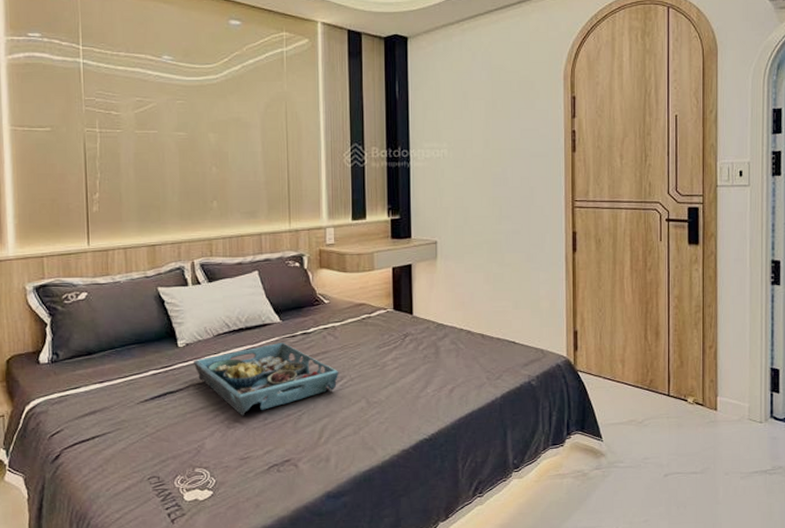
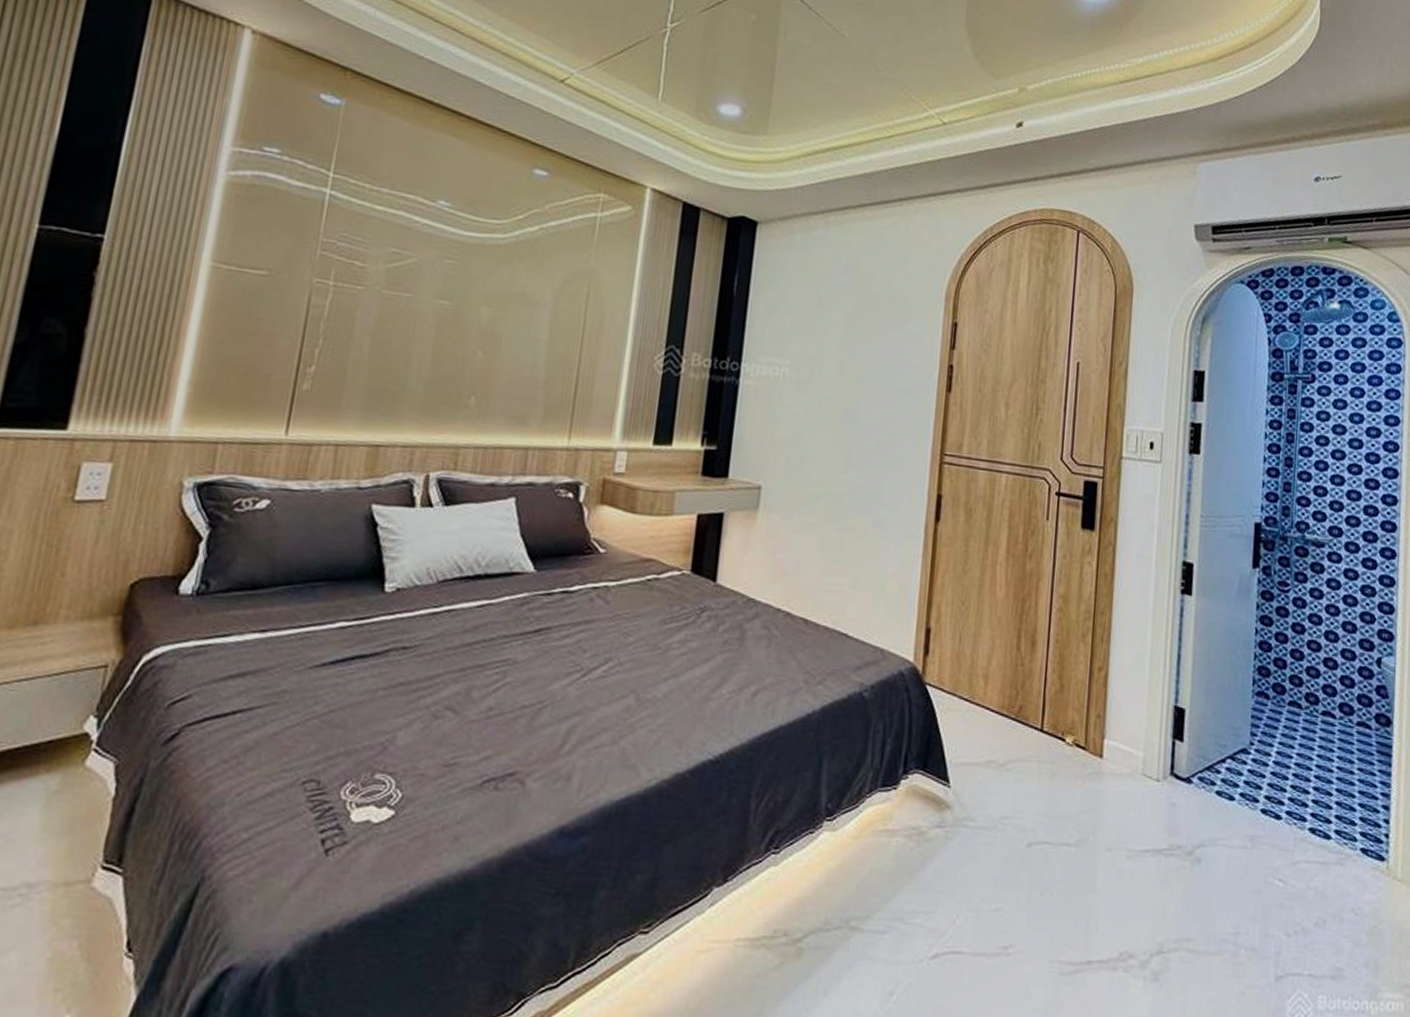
serving tray: present [193,342,339,416] -> none [401,600,605,702]

